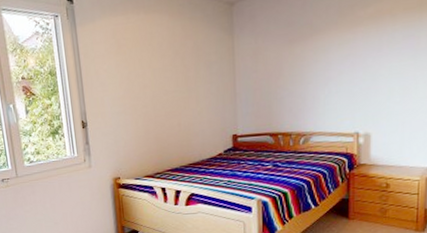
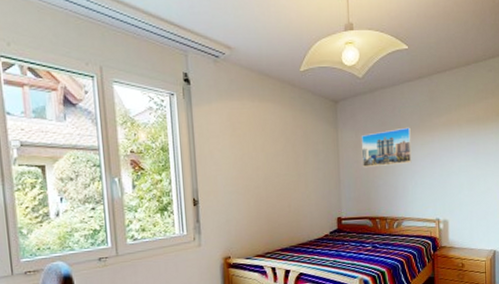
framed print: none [263,24,325,78] -> present [362,127,412,168]

